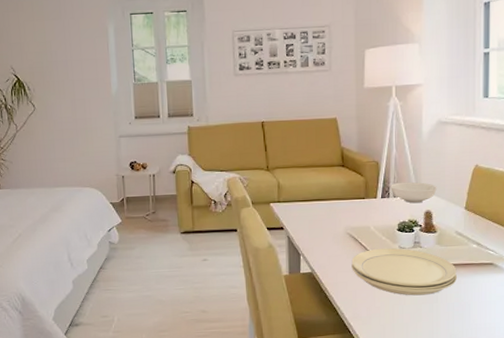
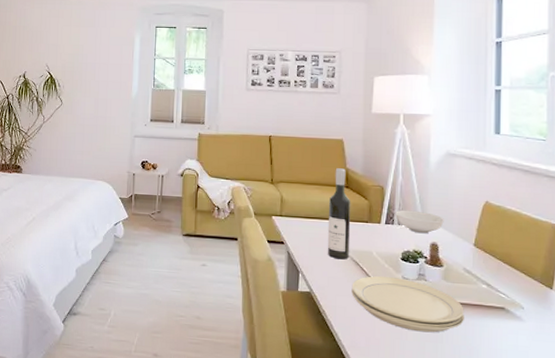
bottle: none [325,147,349,238] -> present [327,168,351,260]

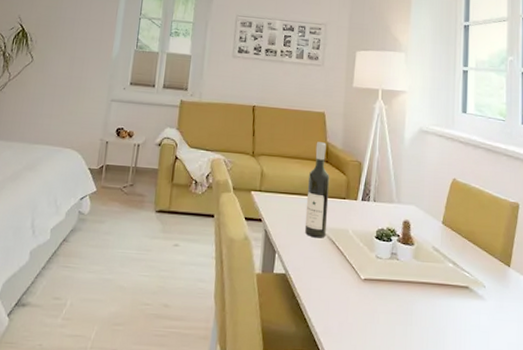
plate: present [351,276,464,333] -> none [327,255,432,315]
bowl: present [395,210,444,234] -> none [371,186,416,211]

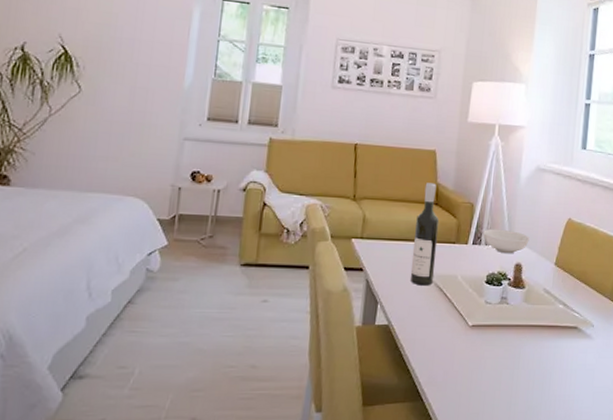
bowl: none [371,186,416,211] -> present [483,228,530,254]

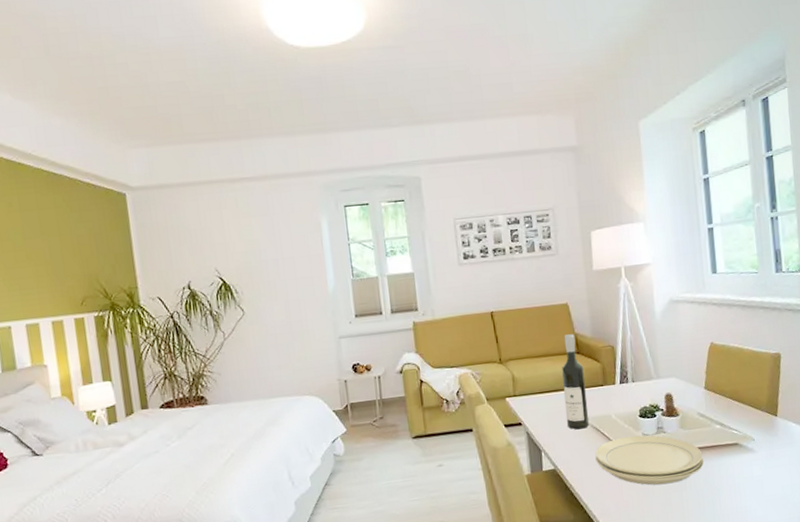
plate: none [432,302,541,359] -> present [595,435,704,485]
bowl: present [483,228,530,254] -> none [628,364,675,387]

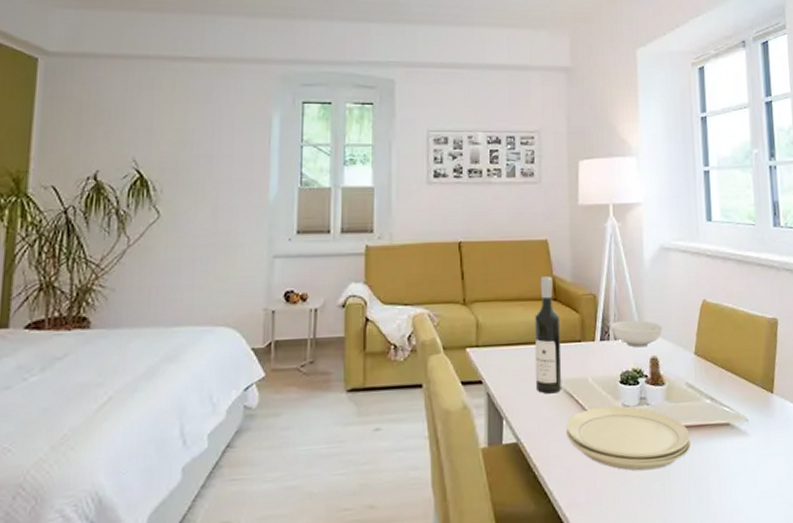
bowl: none [628,364,675,387] -> present [610,320,663,348]

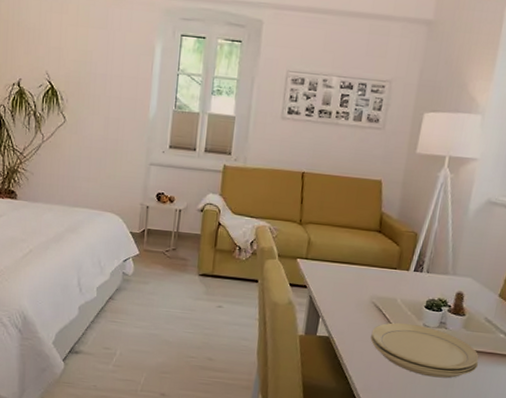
bottle: present [534,276,562,394] -> none [350,211,382,306]
bowl: present [610,320,663,348] -> none [425,257,474,283]

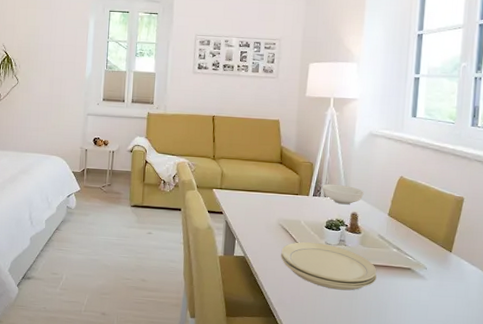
bowl: none [425,257,474,283] -> present [322,183,364,205]

